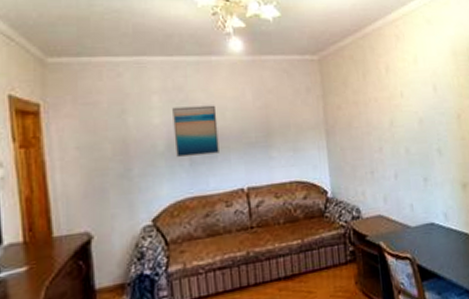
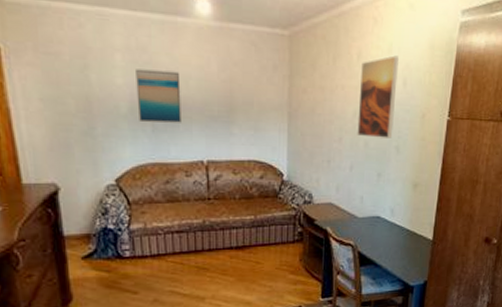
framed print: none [390,65,432,144] -> present [357,55,399,138]

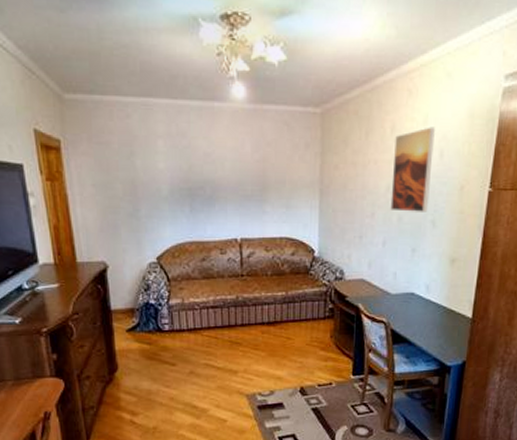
wall art: present [136,69,181,123] -> none [176,153,217,203]

